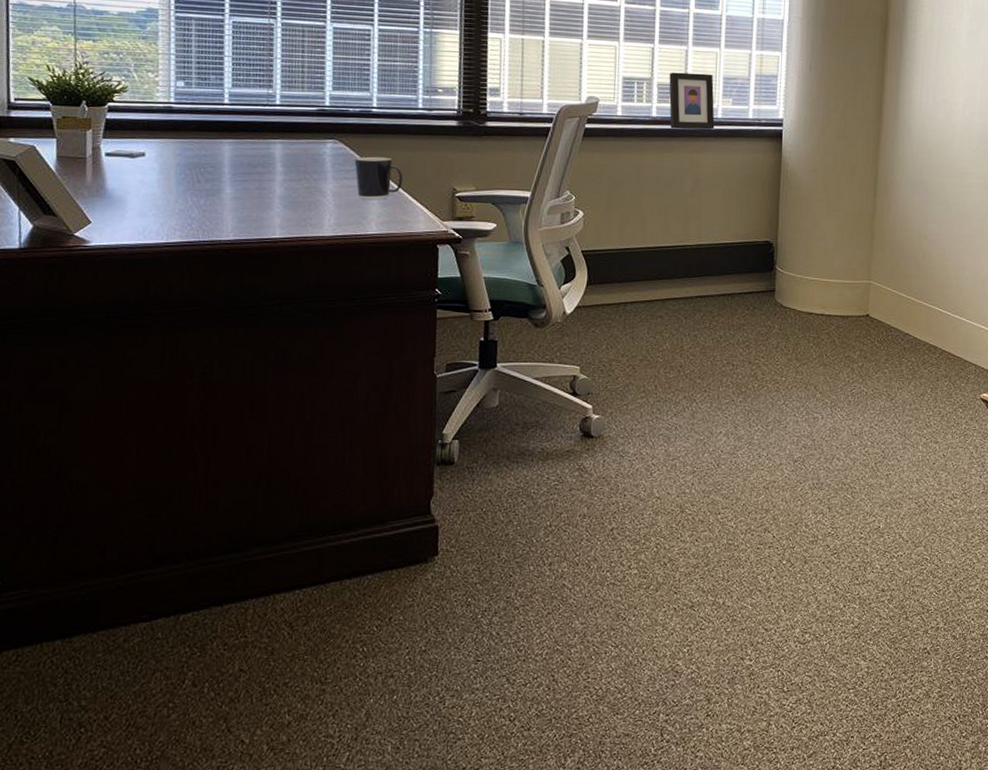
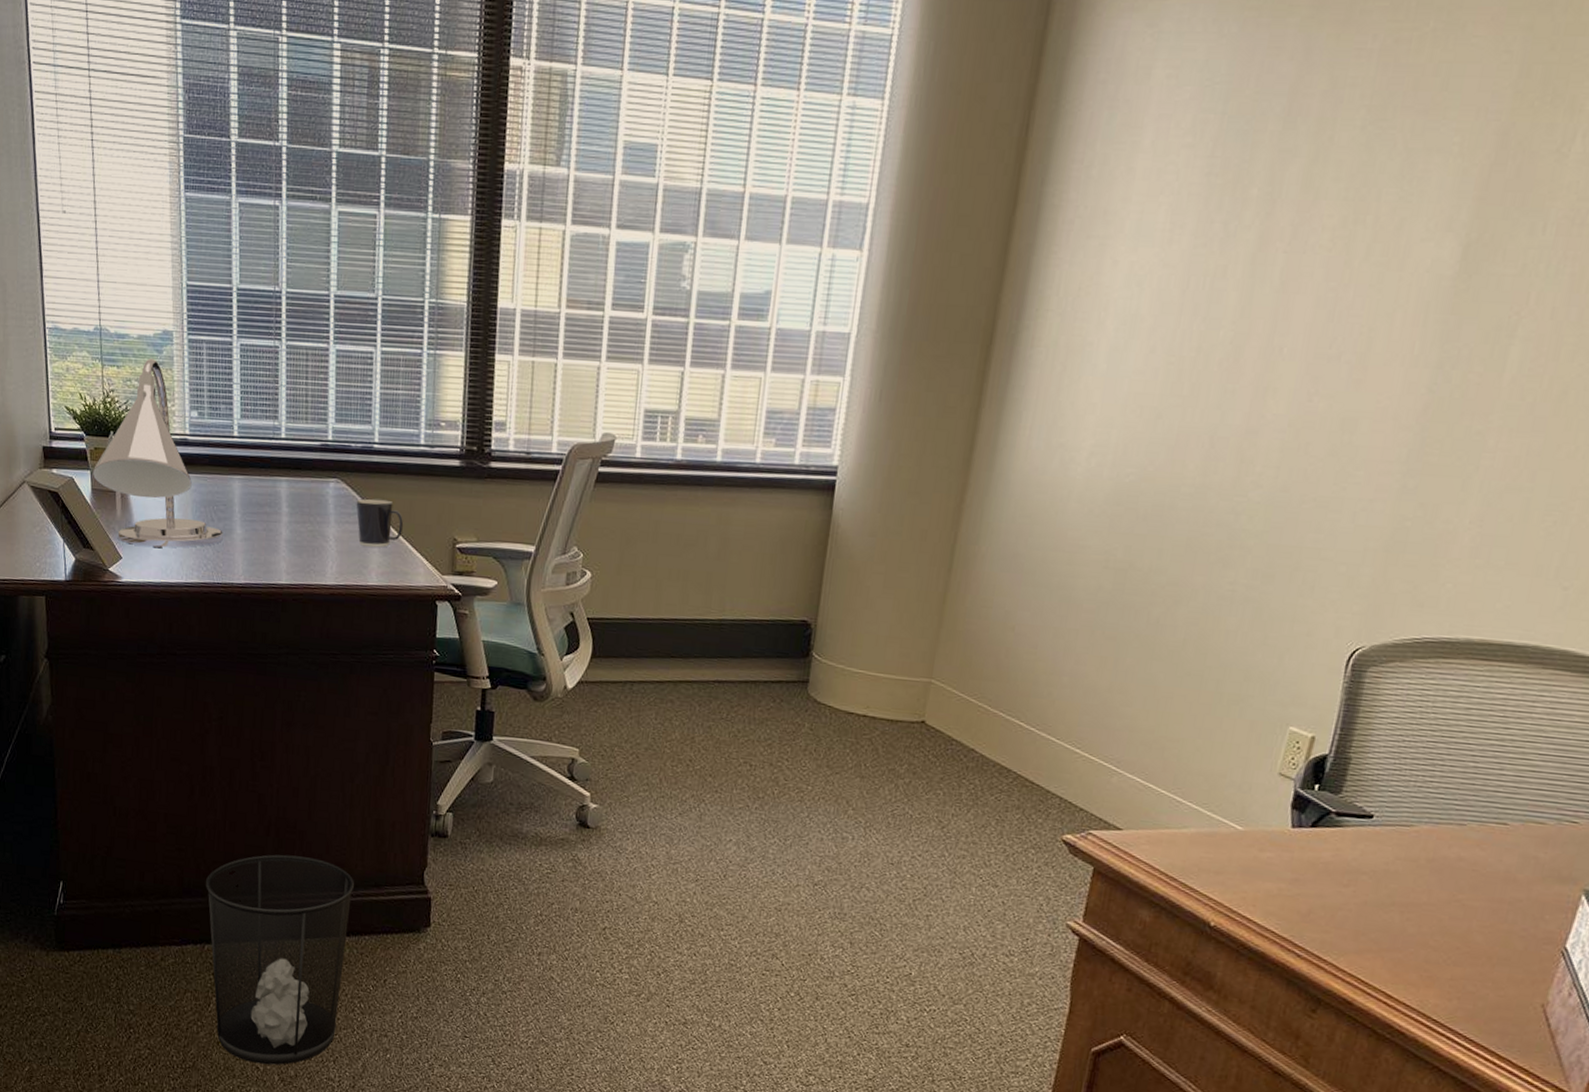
table lamp: none [58,32,212,210] -> present [92,358,224,548]
waste bin: none [181,504,356,737] -> present [205,854,355,1065]
picture frame: present [669,72,715,130] -> none [697,403,754,478]

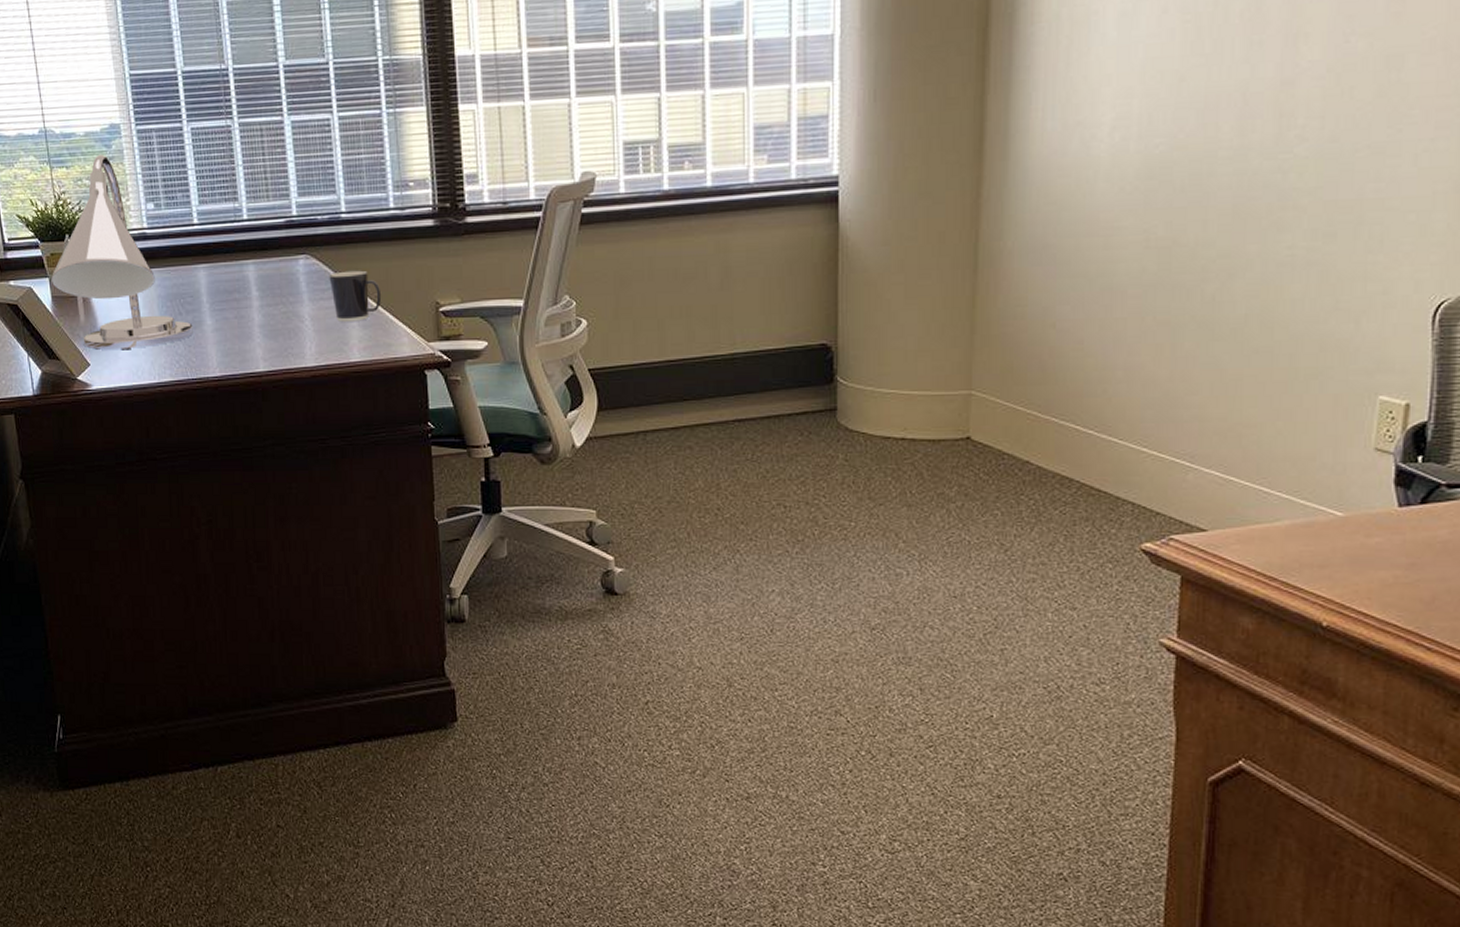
waste bin: present [205,854,355,1065] -> none [211,660,371,892]

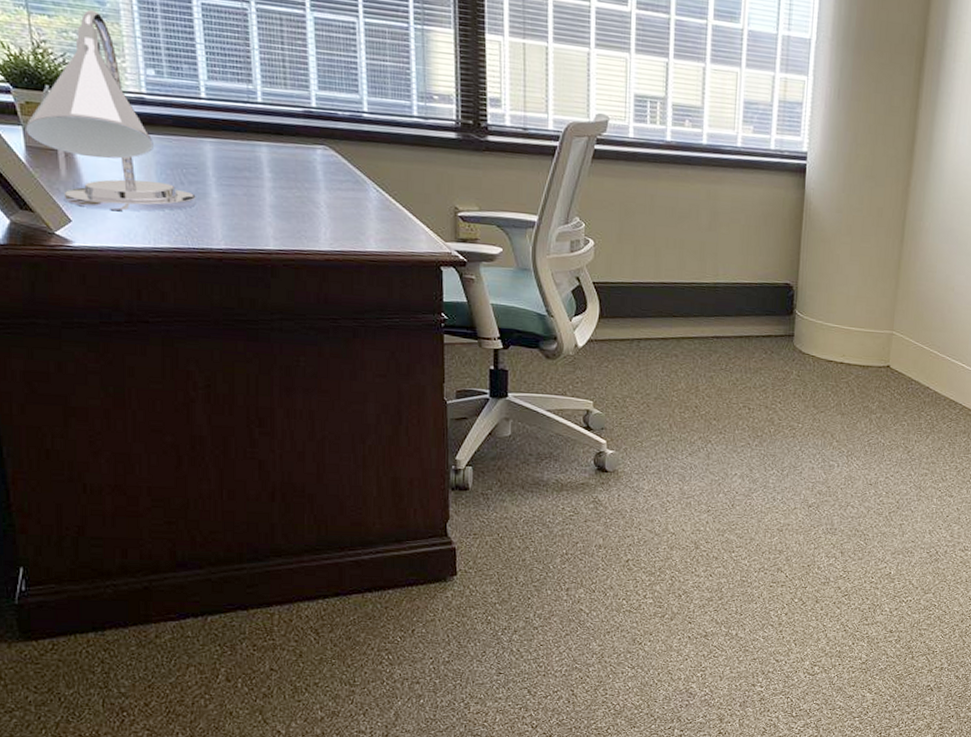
mug: present [329,270,382,323] -> none [347,166,401,215]

